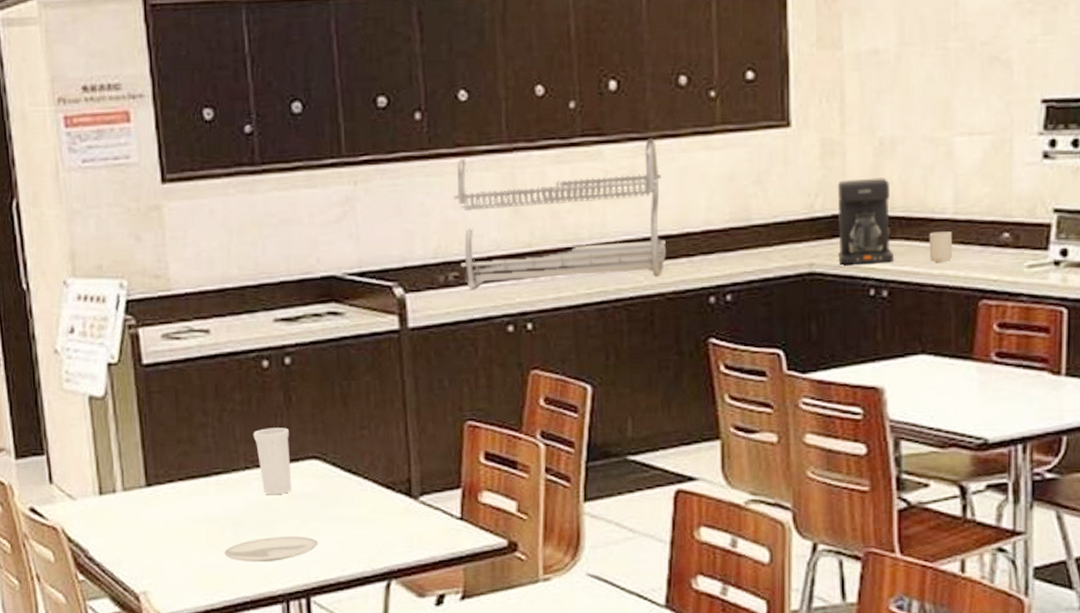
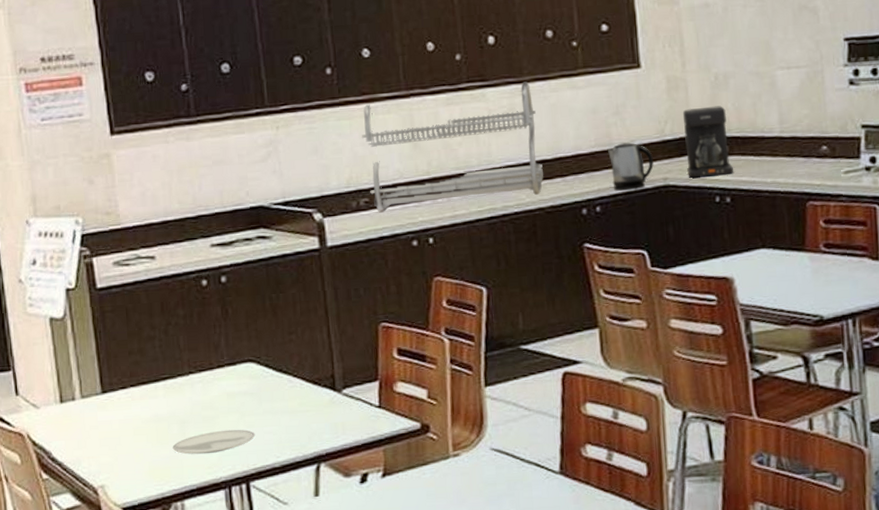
cup: present [253,427,292,494] -> none [195,336,231,395]
kettle: none [745,217,798,278] -> present [608,141,654,192]
cup: present [929,231,953,262] -> none [761,147,782,172]

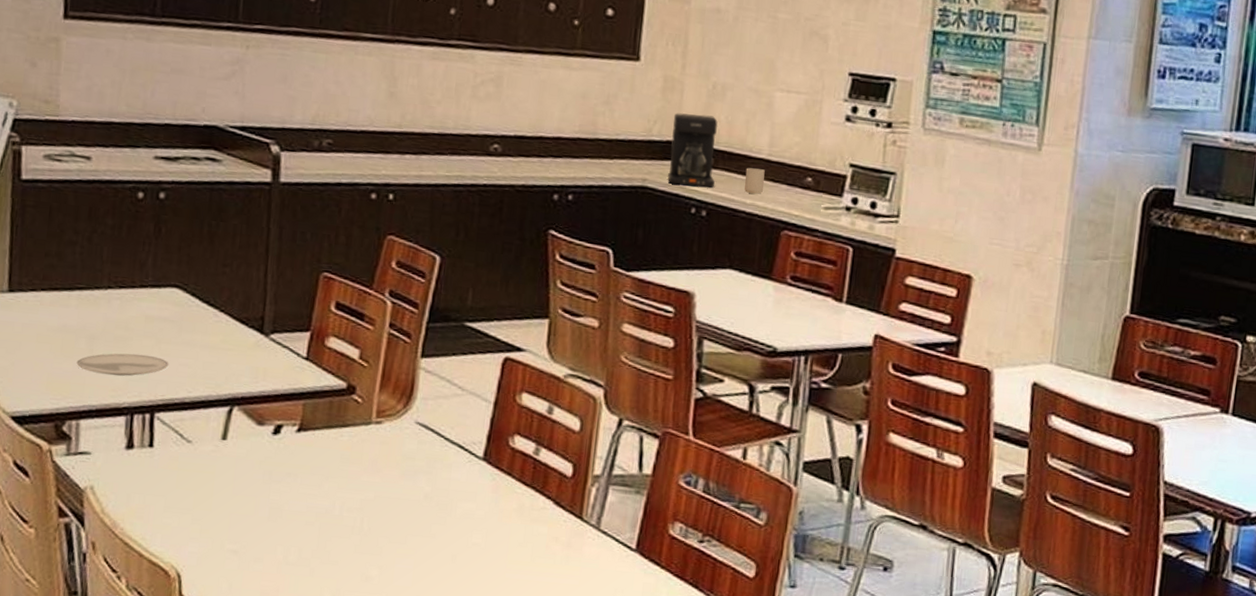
dish rack: present [361,81,544,213] -> none [335,40,524,172]
kettle: present [608,141,654,192] -> none [589,134,636,186]
cup: none [761,147,782,172] -> present [744,167,765,194]

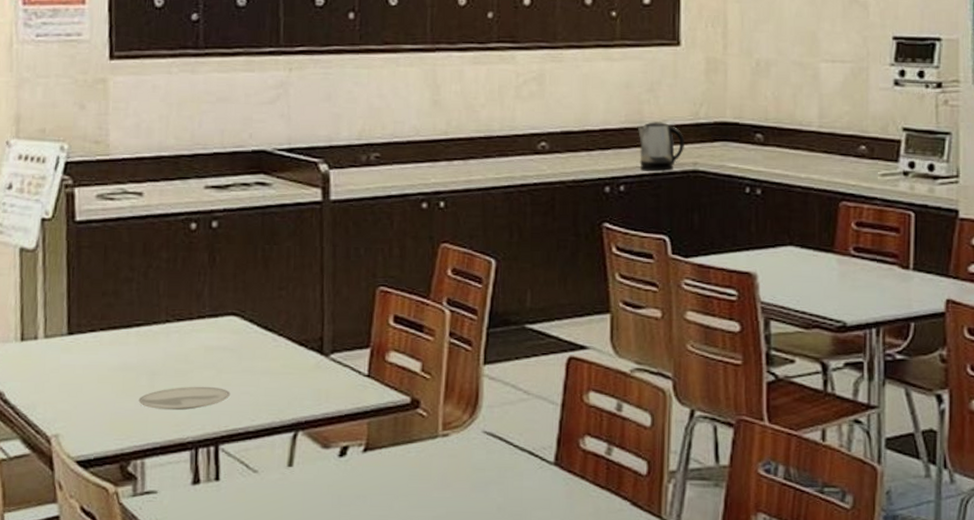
kettle: none [589,134,636,186] -> present [638,121,684,173]
coffee maker: present [668,113,718,187] -> none [719,93,767,166]
cup: present [744,167,765,194] -> none [797,141,818,167]

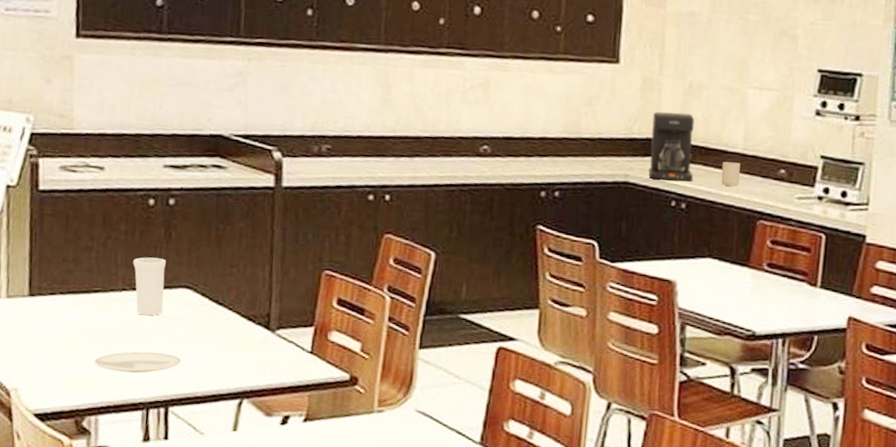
cup: none [176,285,211,347] -> present [133,257,166,315]
kettle: present [638,121,684,173] -> none [574,133,618,182]
coffee maker: none [719,93,767,166] -> present [648,111,695,181]
cup: none [797,141,818,167] -> present [721,161,740,187]

